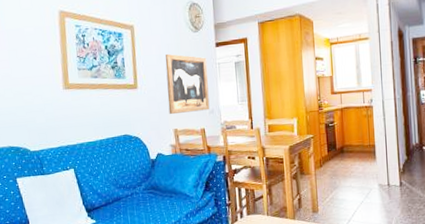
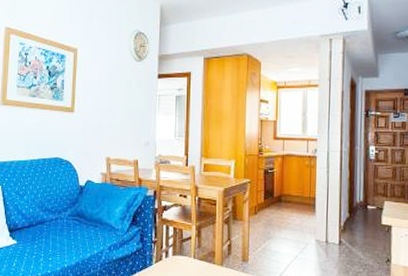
wall art: present [165,53,210,114] -> none [103,80,147,142]

